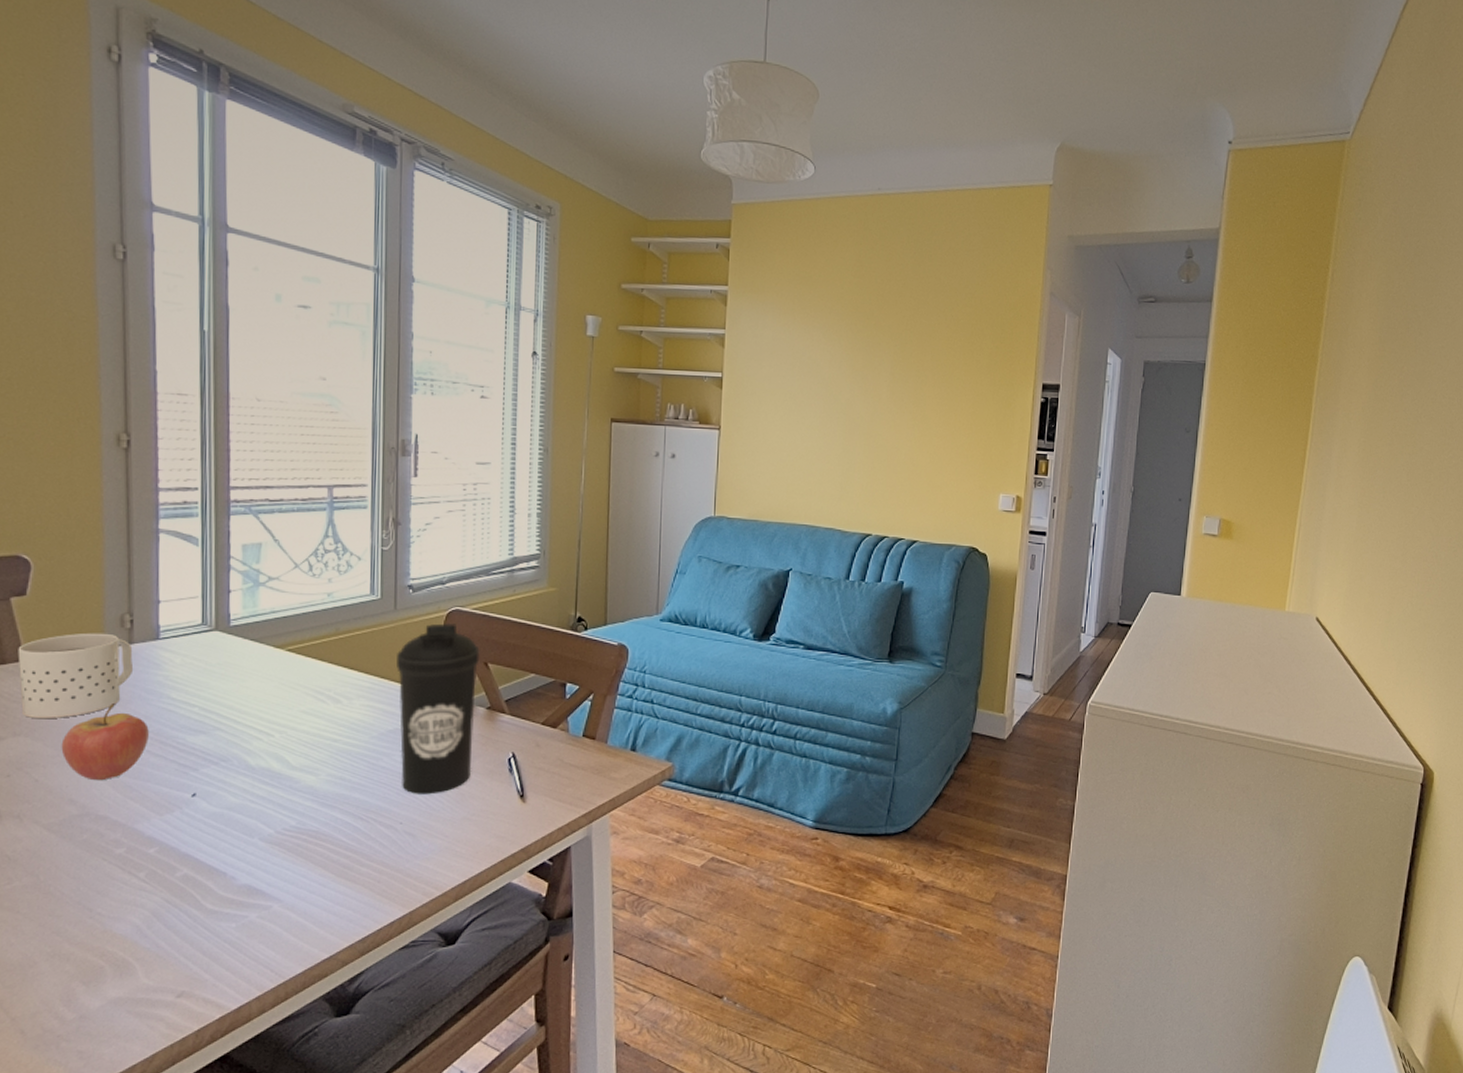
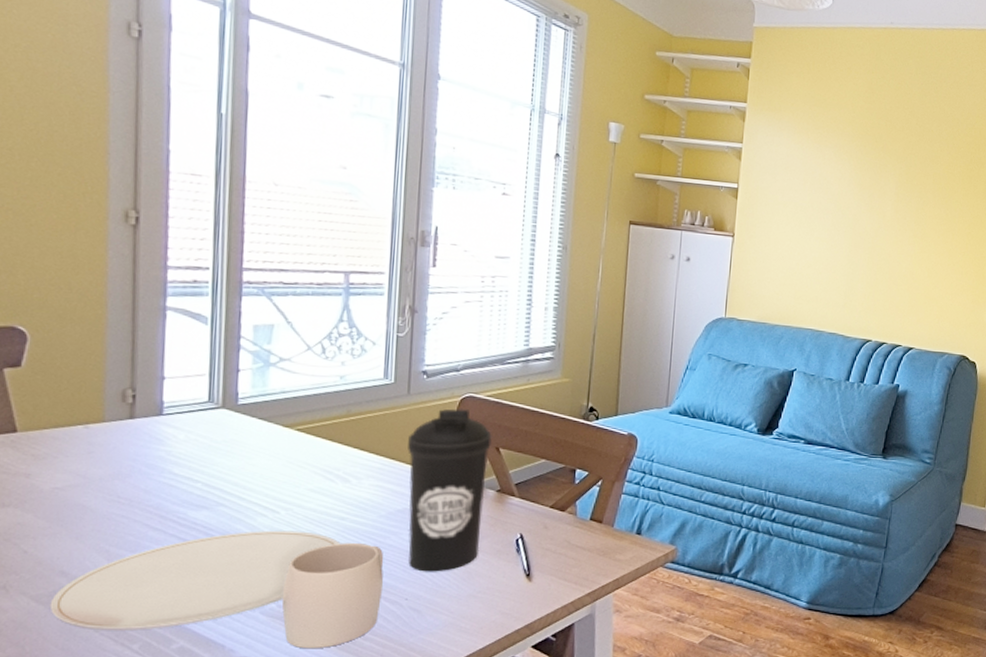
mug: present [18,633,134,719] -> none [9,406,135,491]
fruit: present [61,702,149,781] -> none [53,476,148,553]
plate: none [61,754,335,858] -> present [49,530,341,630]
mug: none [279,766,378,876] -> present [281,543,384,649]

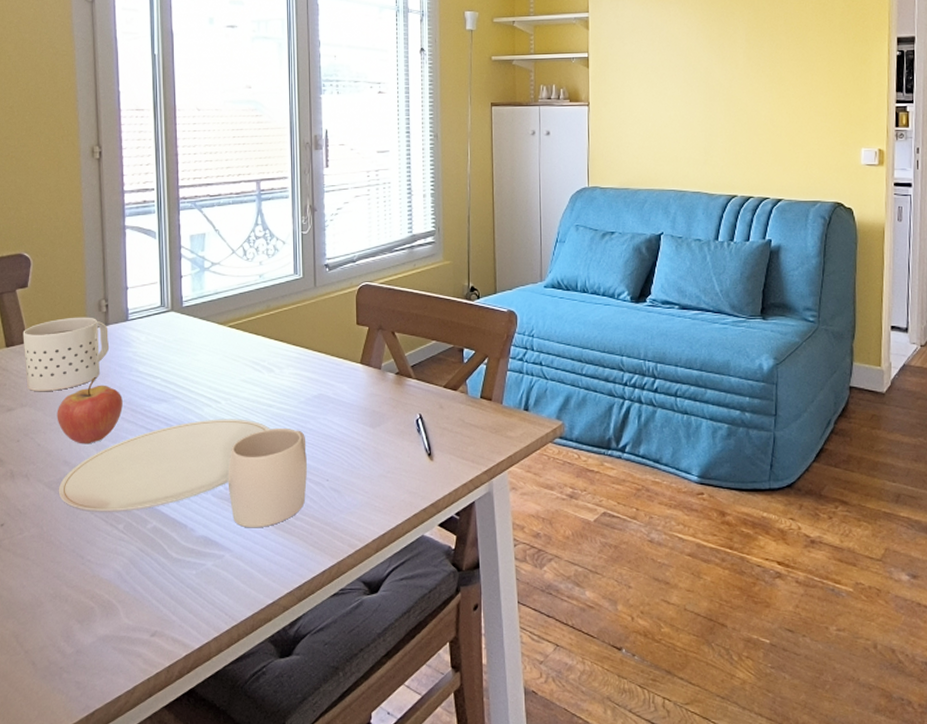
mug: none [9,406,135,491] -> present [23,317,110,392]
fruit: none [53,476,148,553] -> present [57,376,123,444]
water bottle: present [408,408,492,572] -> none [318,297,388,454]

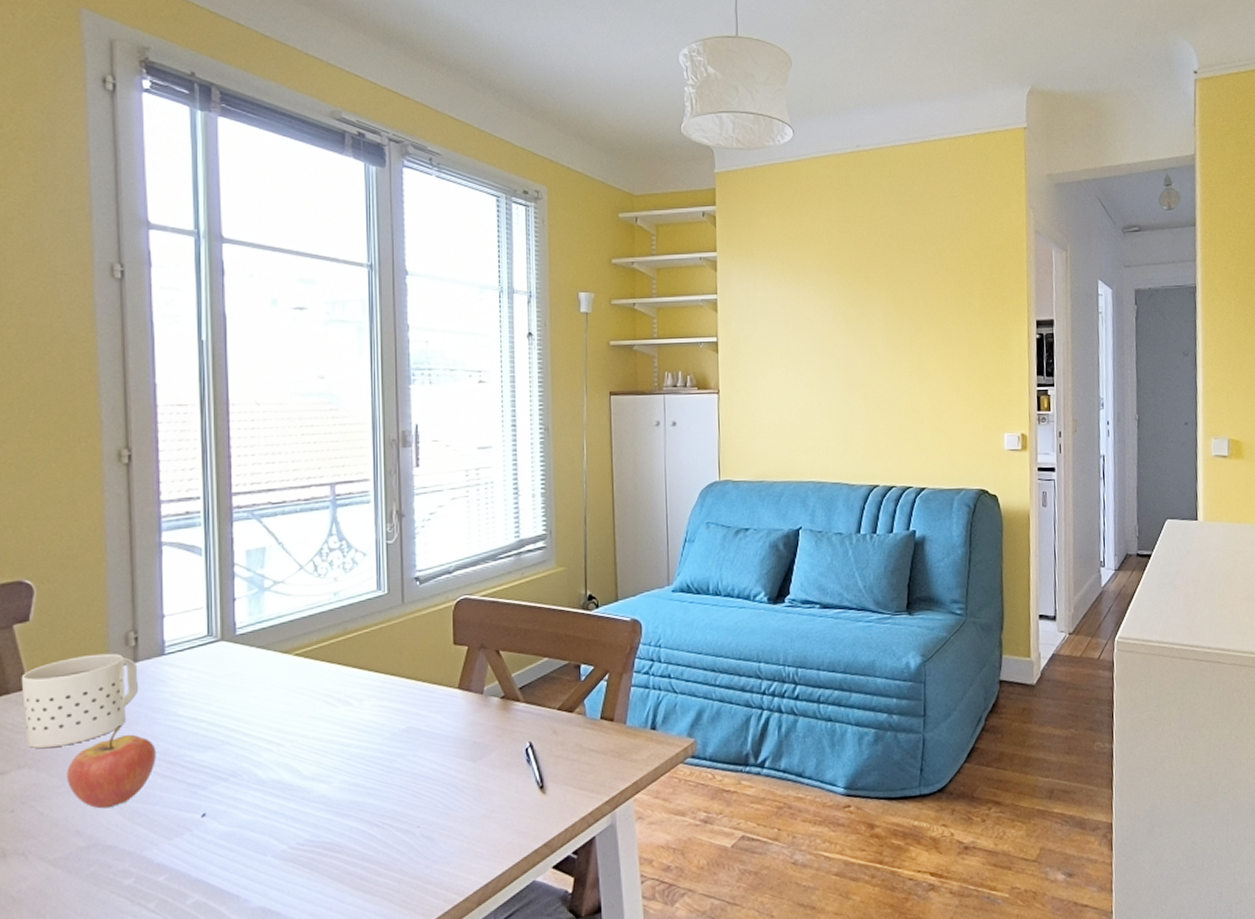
plate: present [58,419,271,512] -> none [67,763,348,891]
mug: present [227,429,307,528] -> none [292,770,393,892]

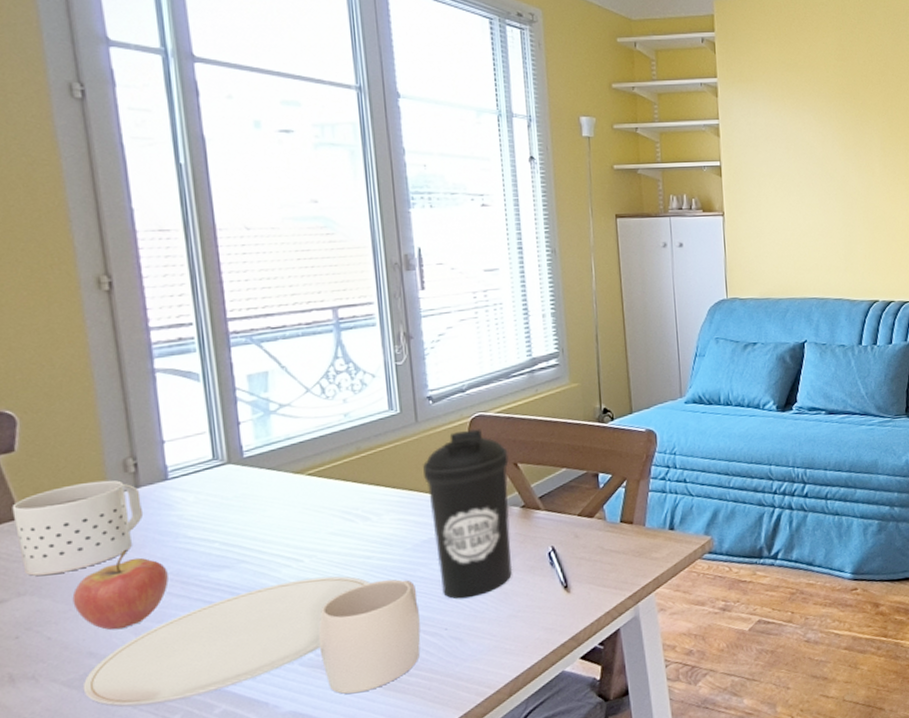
plate: none [67,763,348,891] -> present [82,576,371,707]
mug: none [292,770,393,892] -> present [318,579,421,695]
water bottle: none [407,613,491,795] -> present [423,429,513,600]

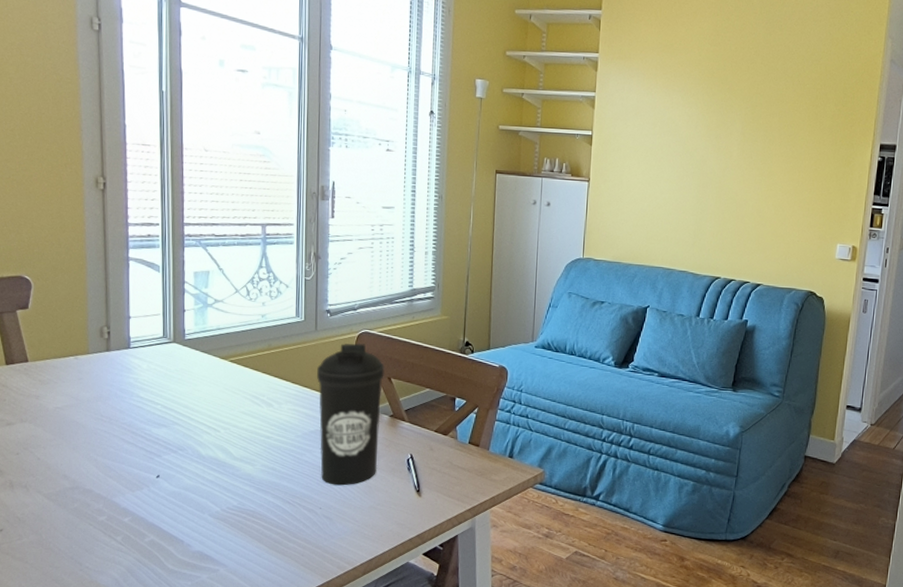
mug: present [12,480,144,576] -> none [23,341,111,410]
fruit: present [72,549,169,630] -> none [57,398,123,461]
plate: present [82,576,371,707] -> none [57,446,268,525]
mug: present [318,579,421,695] -> none [224,458,302,547]

